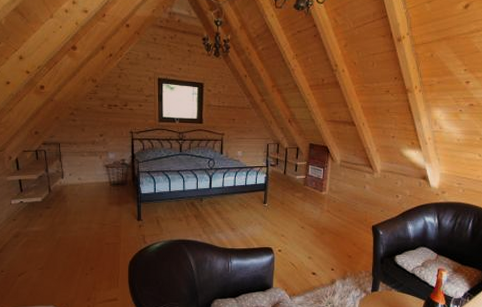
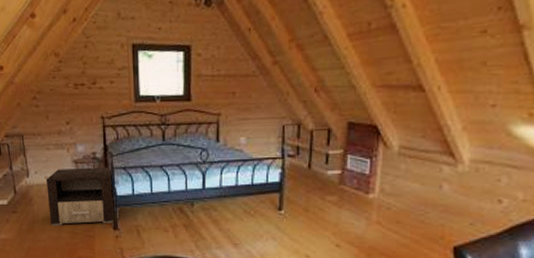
nightstand: none [79,171,140,218] -> present [45,167,116,226]

